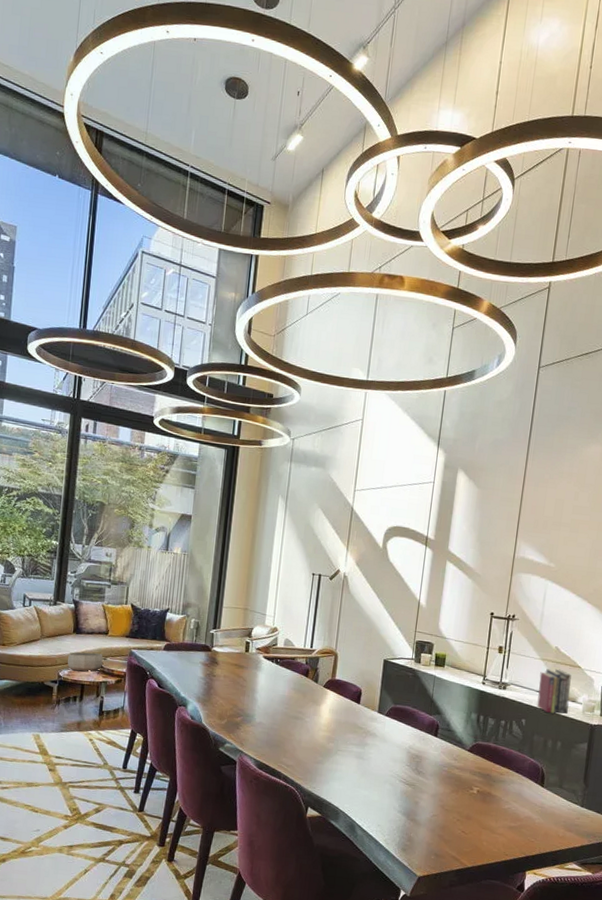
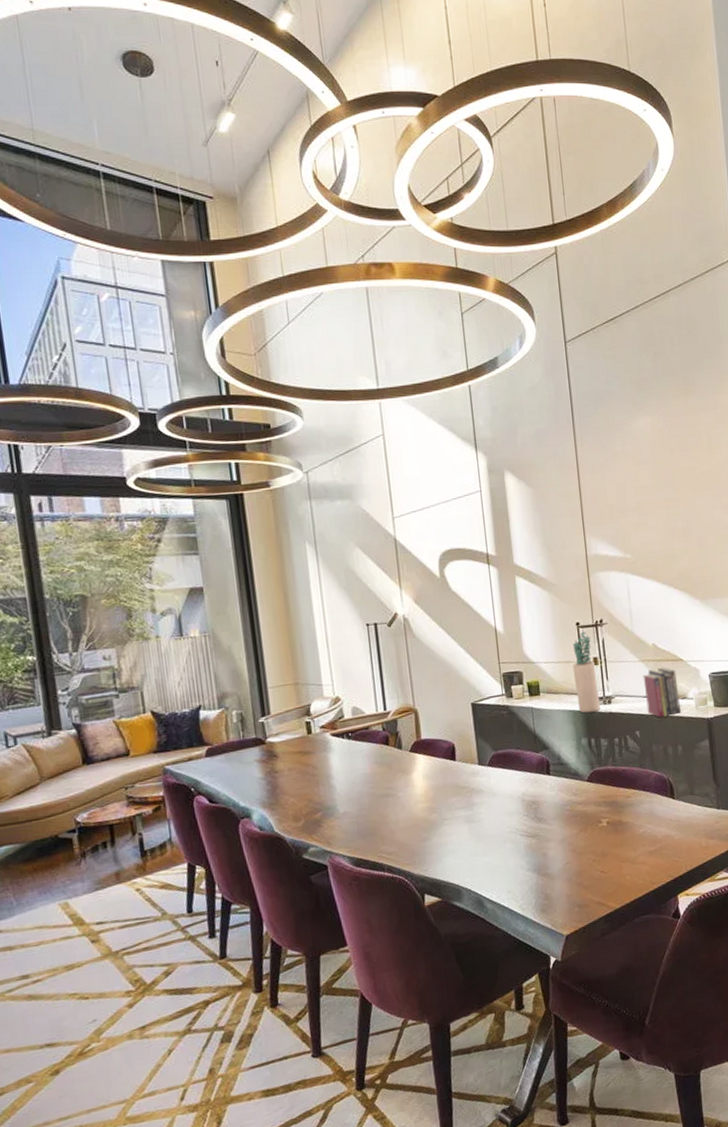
decorative bowl: present [67,652,103,672] -> none [82,781,131,811]
vase: none [476,619,501,694] -> present [572,628,601,714]

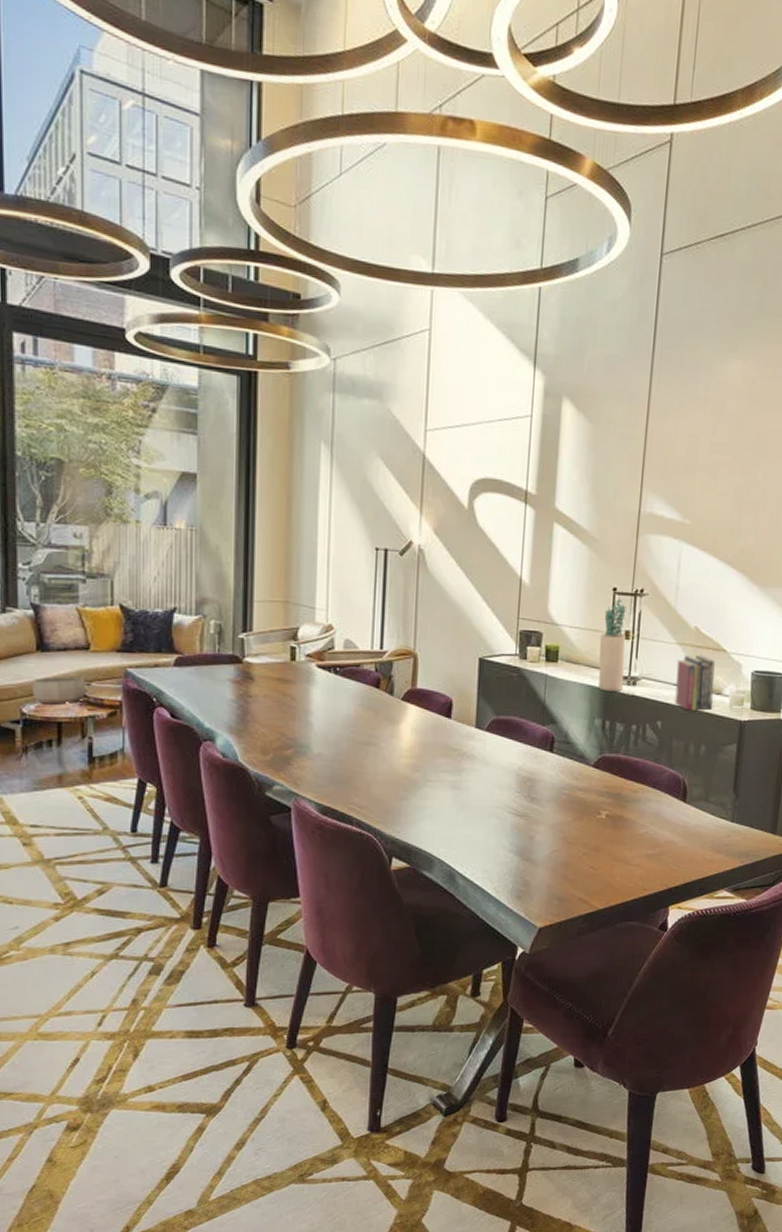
decorative bowl: none [82,781,131,811] -> present [31,676,86,705]

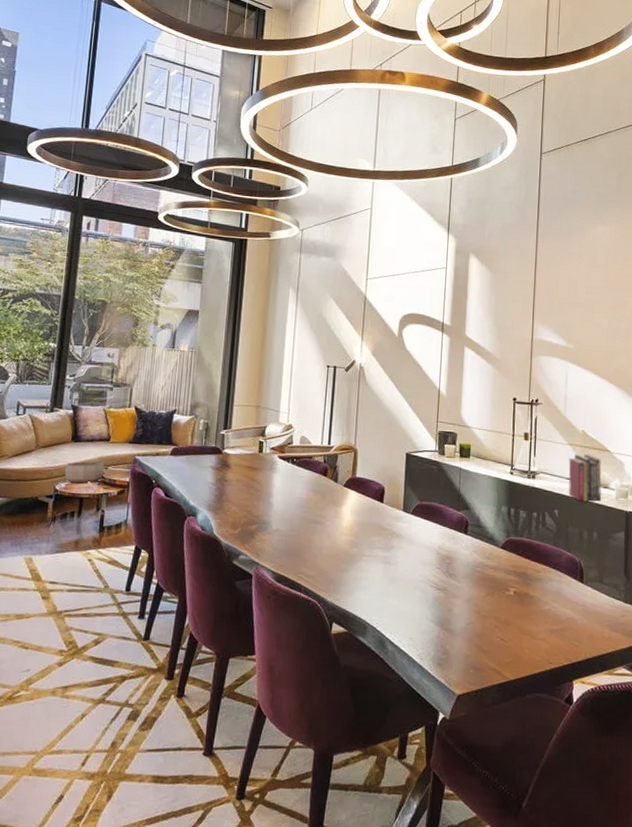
vase: present [598,595,626,692] -> none [503,404,525,484]

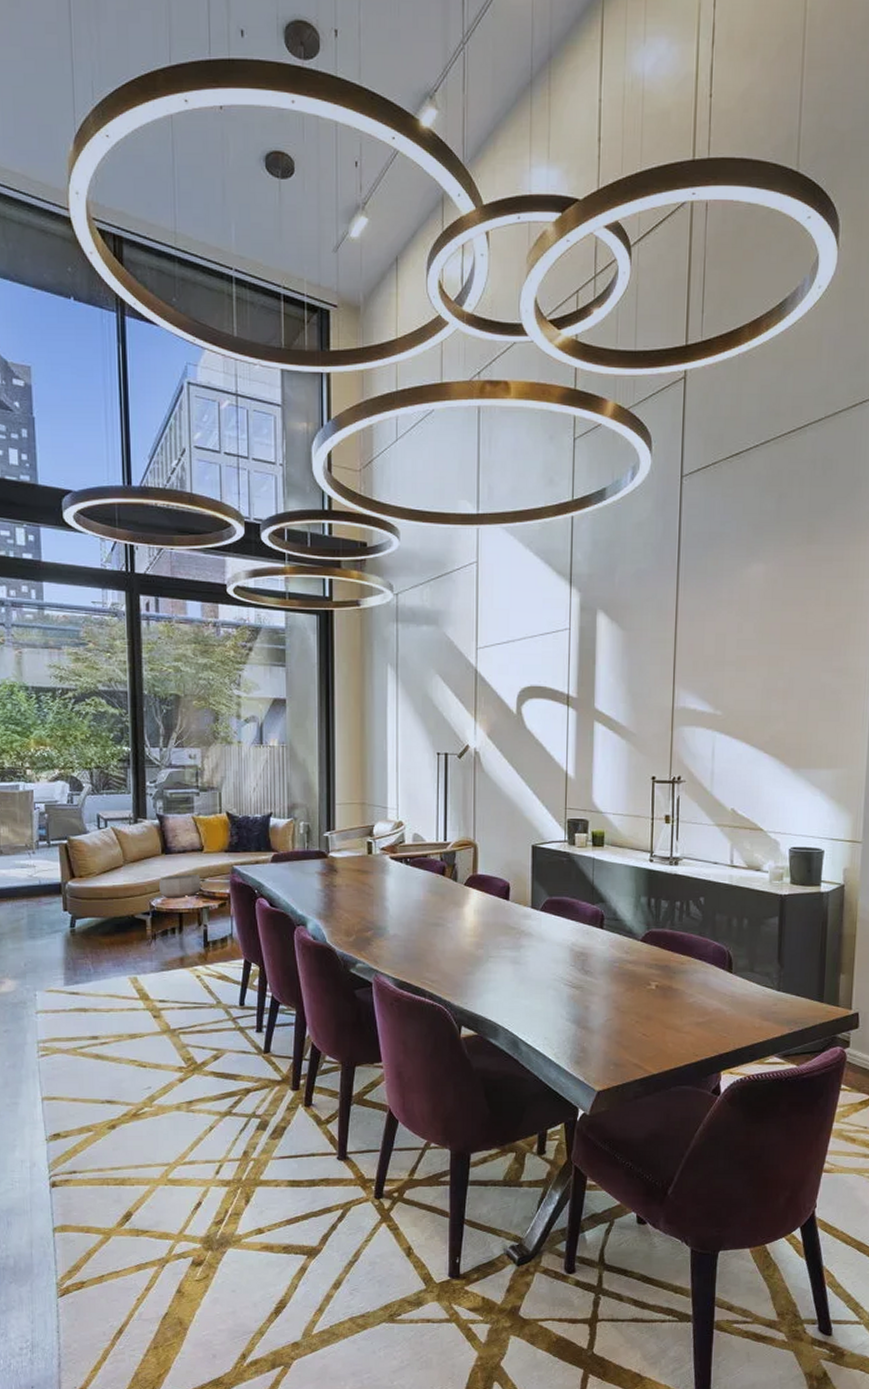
books: present [568,453,601,502] -> none [716,834,753,886]

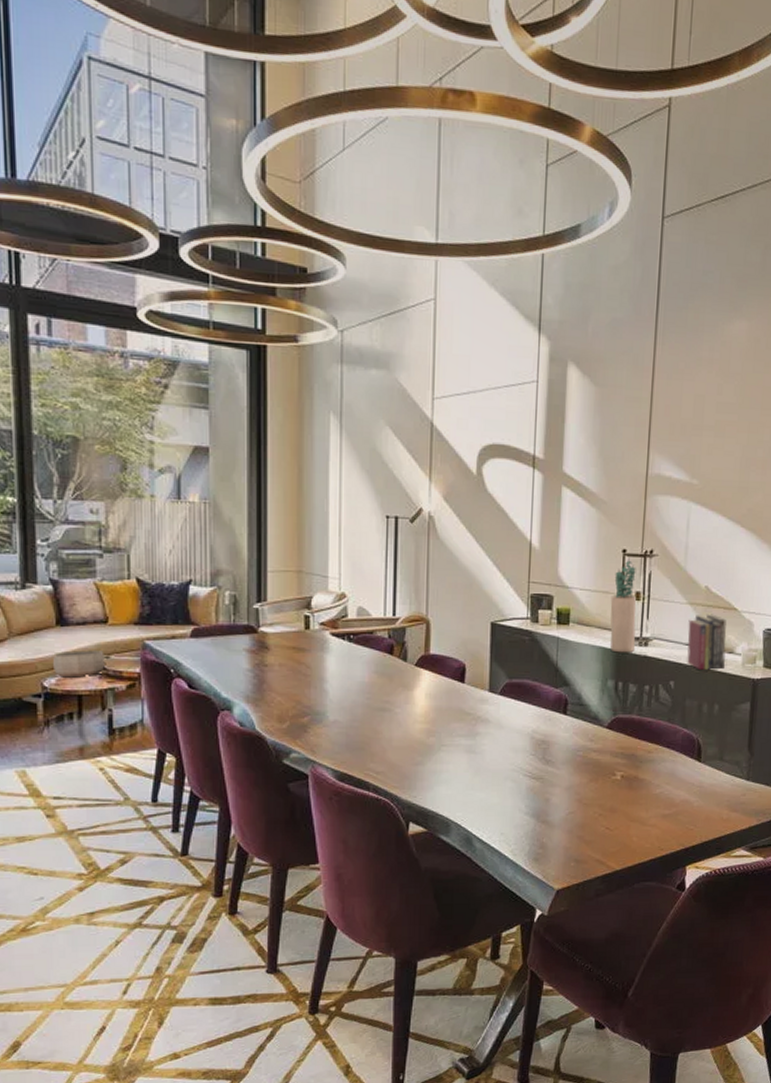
vase: none [641,783,667,872] -> present [610,557,636,653]
books: none [716,834,753,886] -> present [687,614,727,670]

